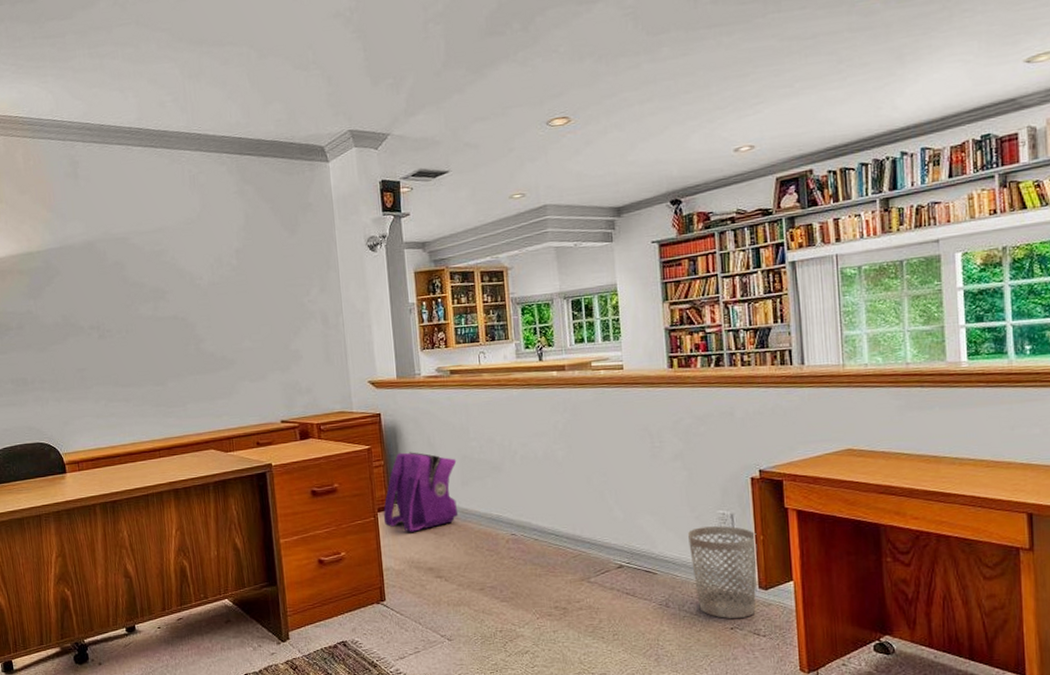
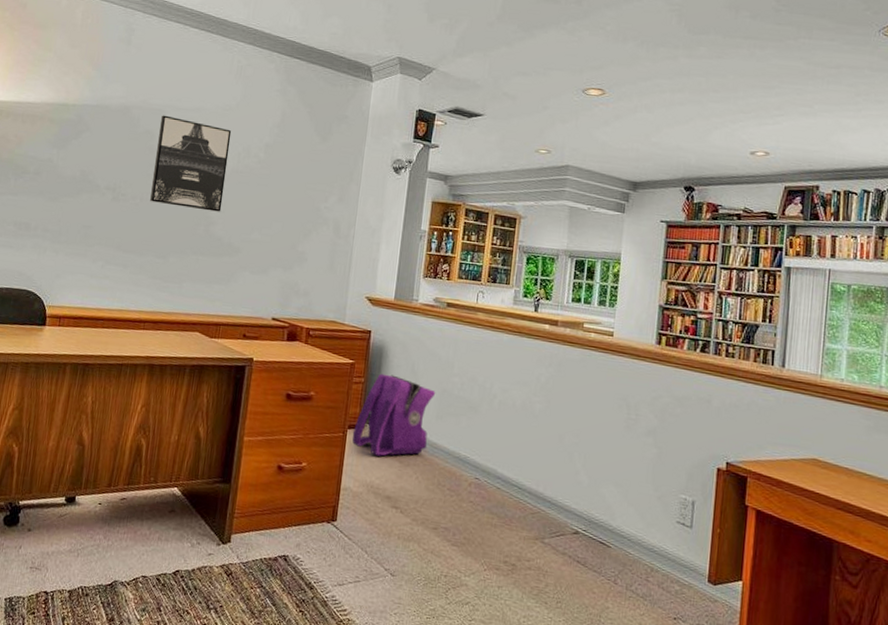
wall art: none [126,242,207,332] -> present [150,115,232,212]
wastebasket: present [687,526,757,618] -> none [646,508,714,610]

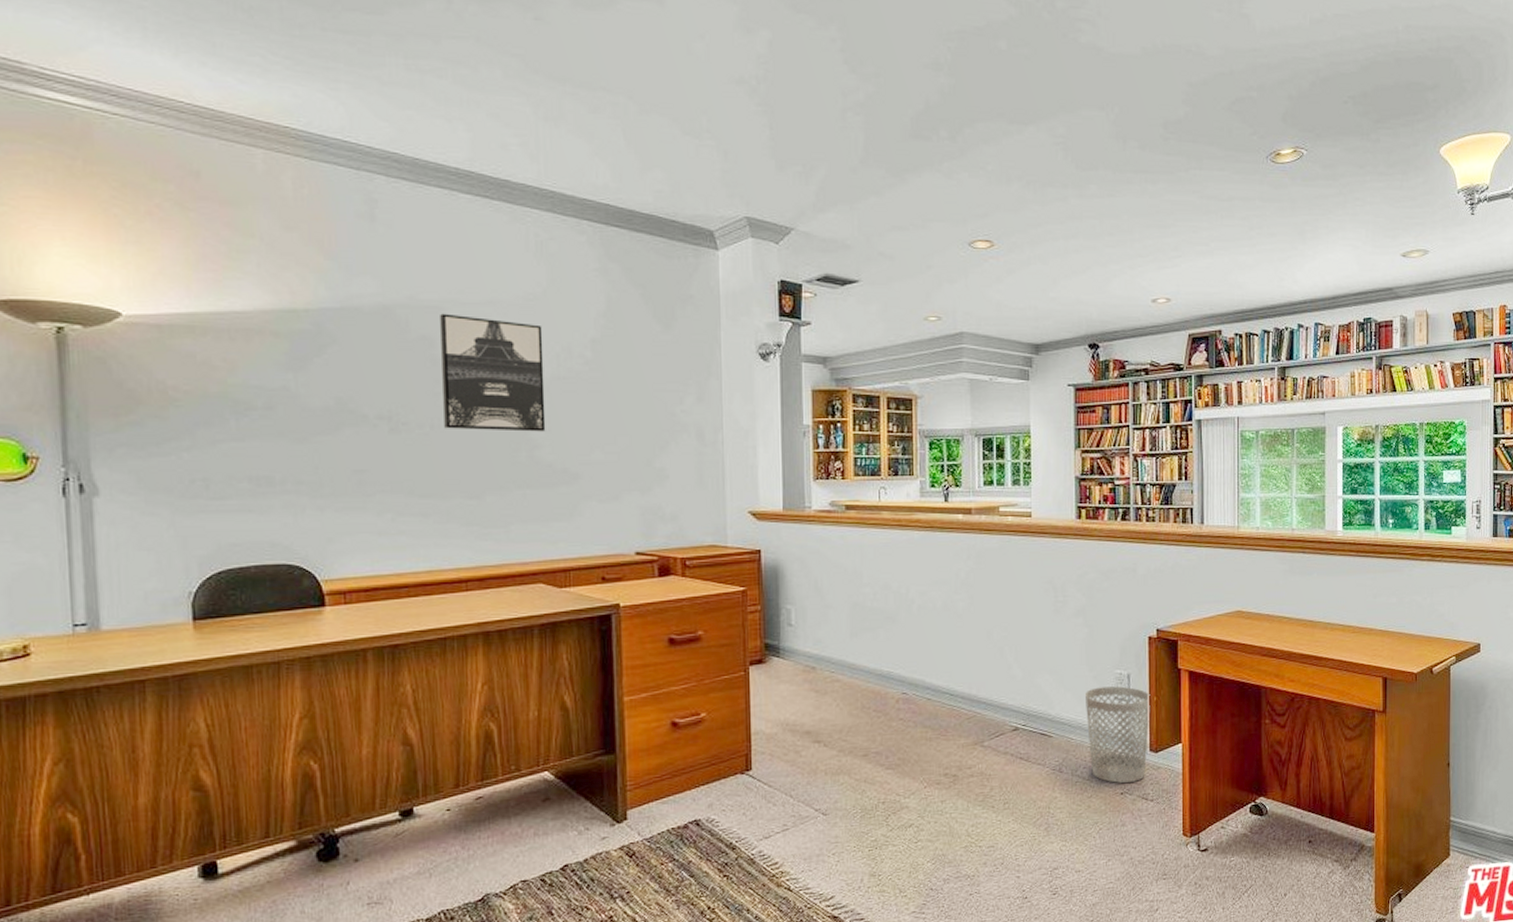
backpack: present [352,373,436,456] -> none [755,596,846,690]
wastebasket: none [646,508,714,610] -> present [1084,686,1150,783]

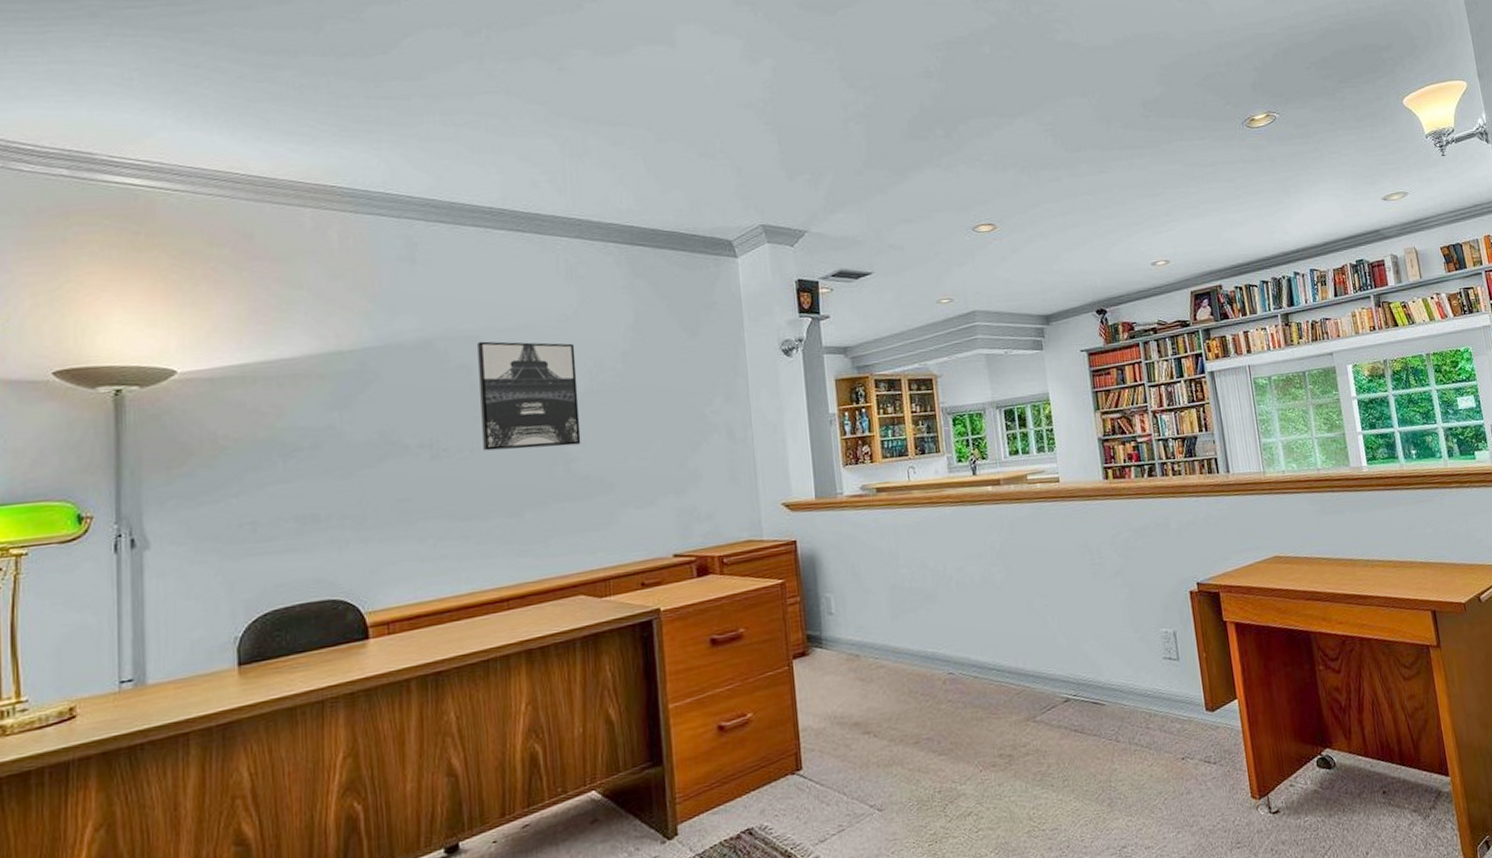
wastebasket: present [1084,686,1150,783] -> none [1132,645,1205,748]

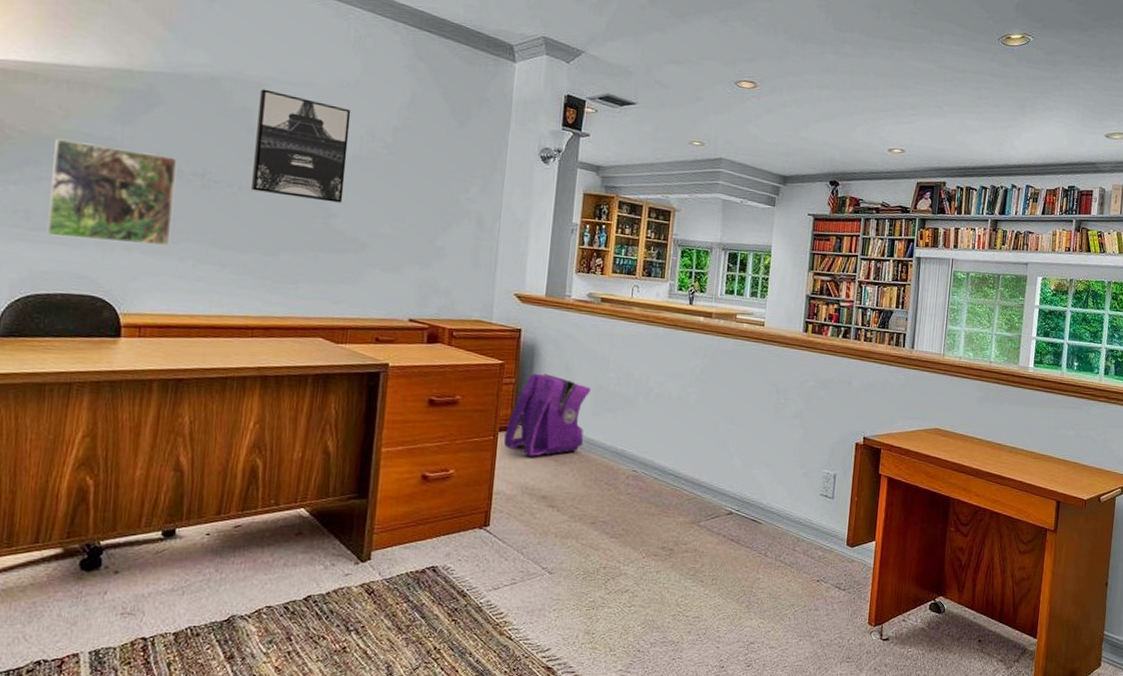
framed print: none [272,433,407,544] -> present [46,138,178,246]
backpack: none [799,584,889,681] -> present [503,373,592,457]

